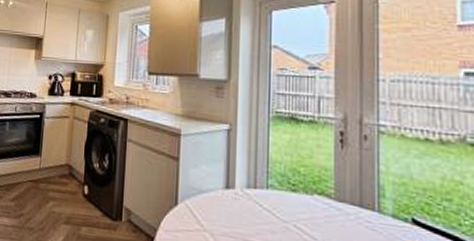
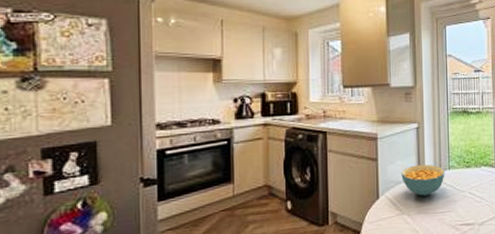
cereal bowl: none [205,174,261,216] -> present [401,164,445,196]

